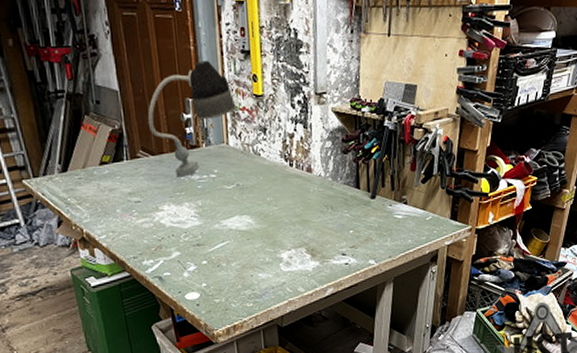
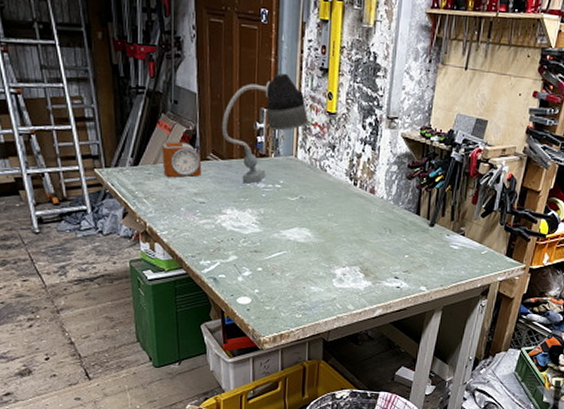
alarm clock: none [88,142,134,181] -> present [161,142,202,178]

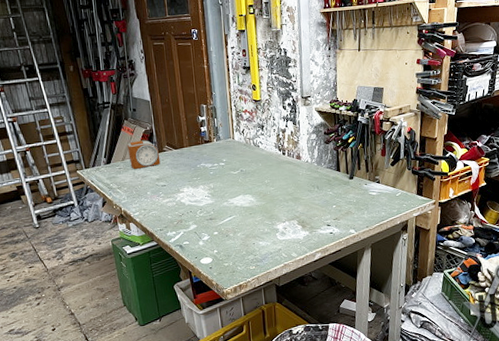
desk lamp: present [221,73,309,184] -> none [171,75,240,166]

